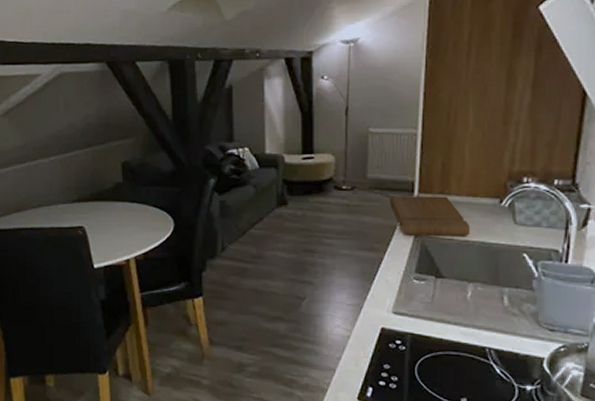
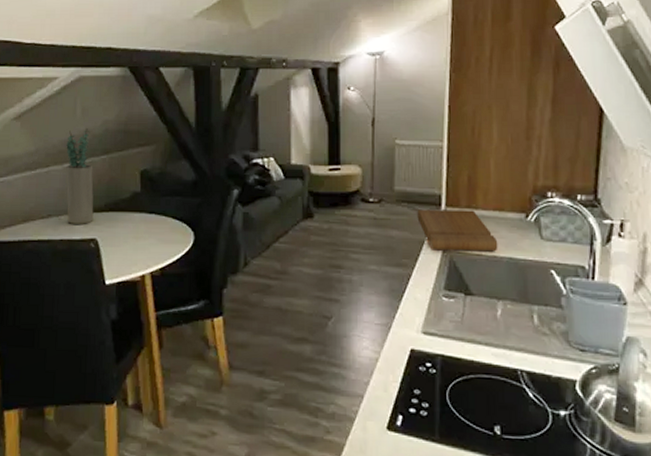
vase: none [51,123,80,214] -> present [66,128,94,225]

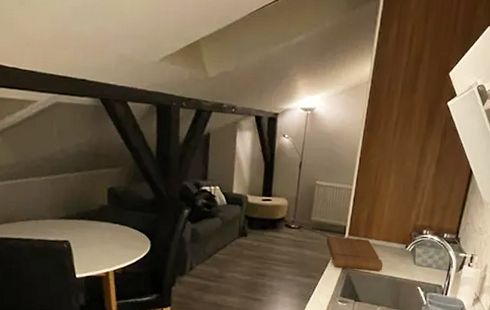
vase: present [66,128,94,225] -> none [43,148,67,229]

